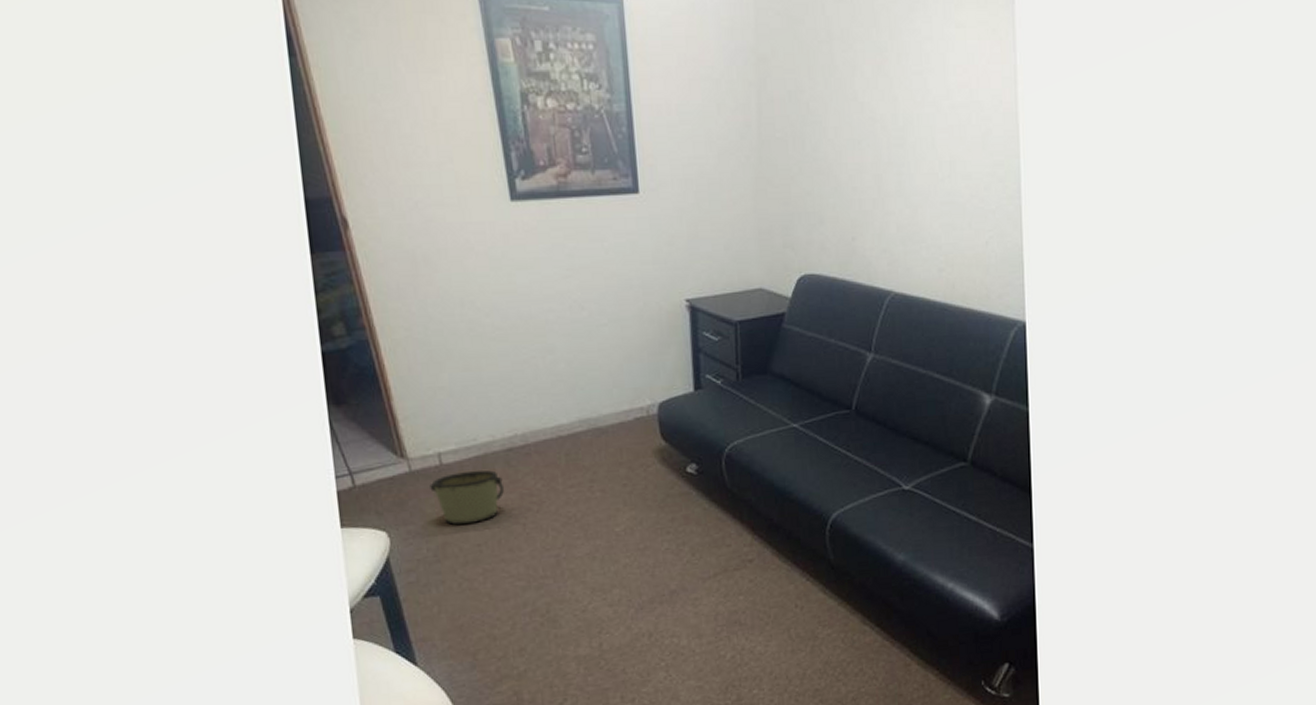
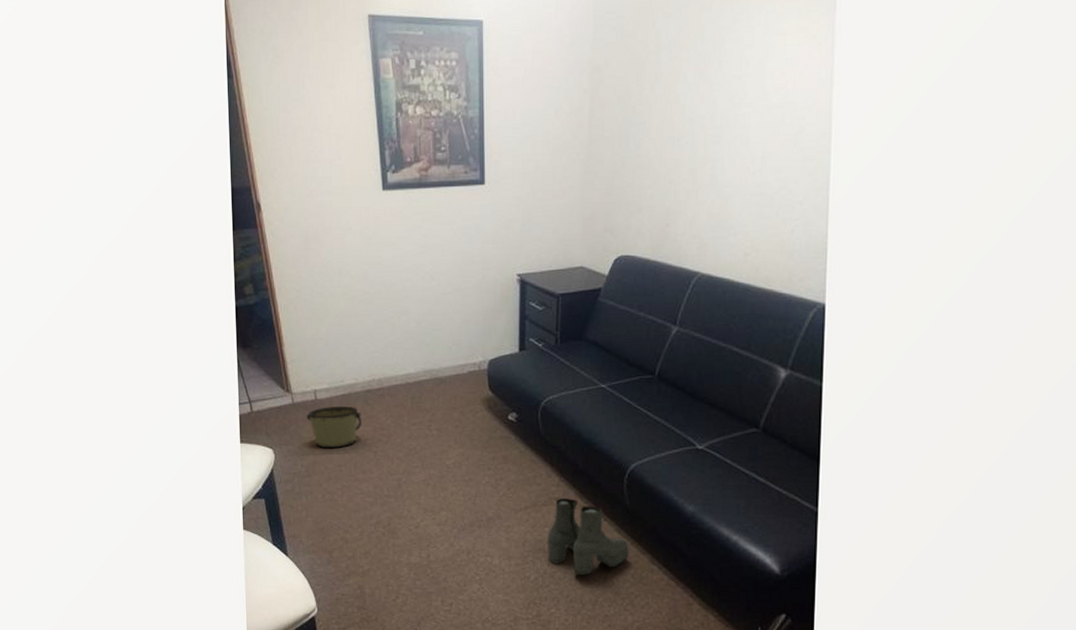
boots: none [743,558,837,647] -> present [548,498,629,575]

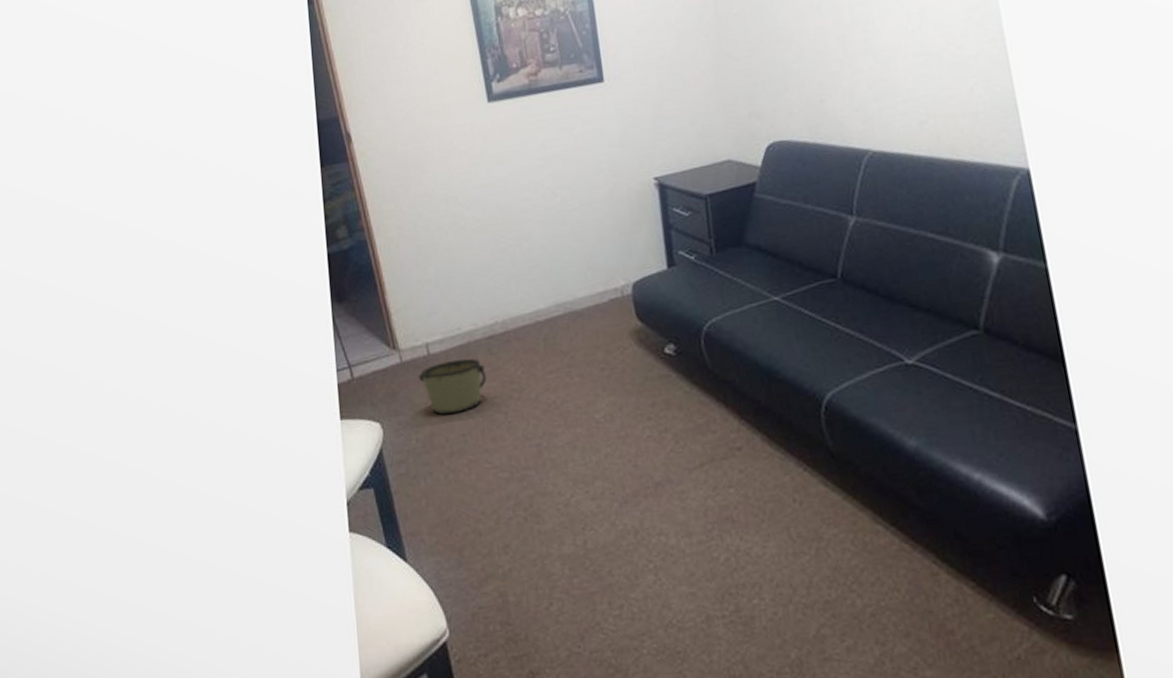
boots: present [548,498,629,575] -> none [734,446,844,549]

